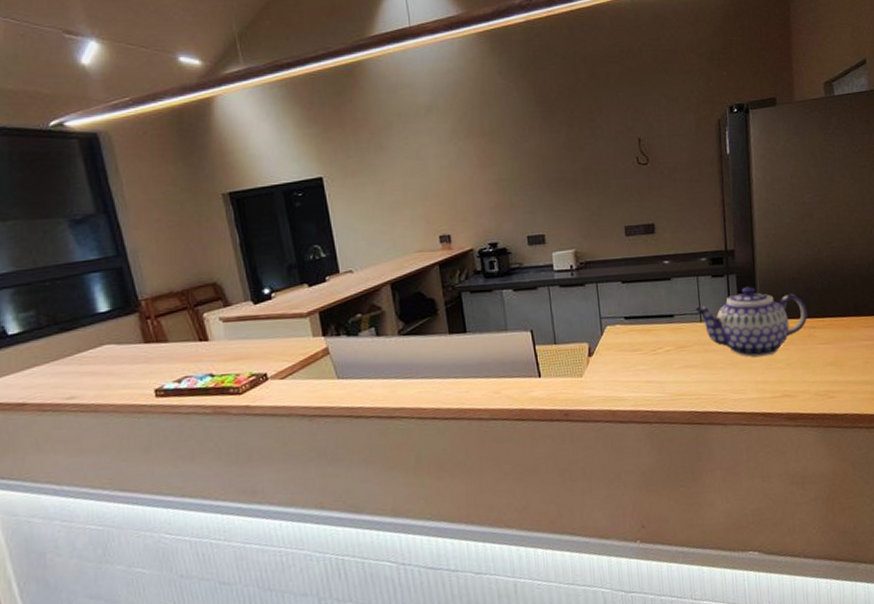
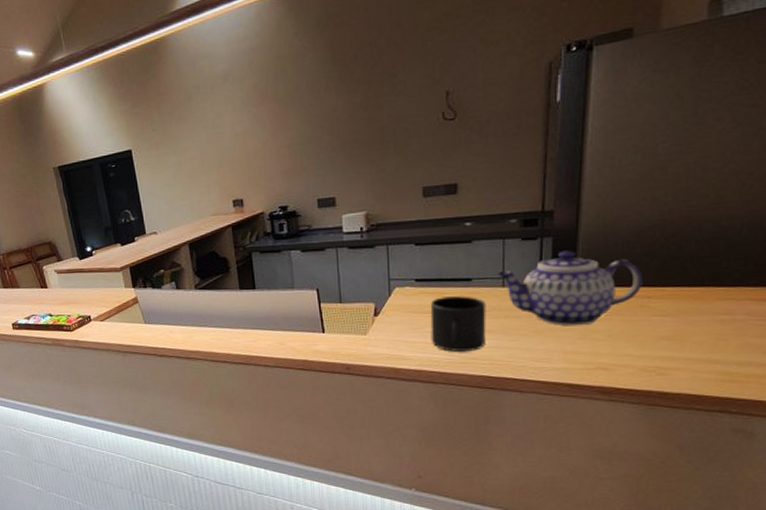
mug: none [639,332,691,389] -> present [430,296,486,352]

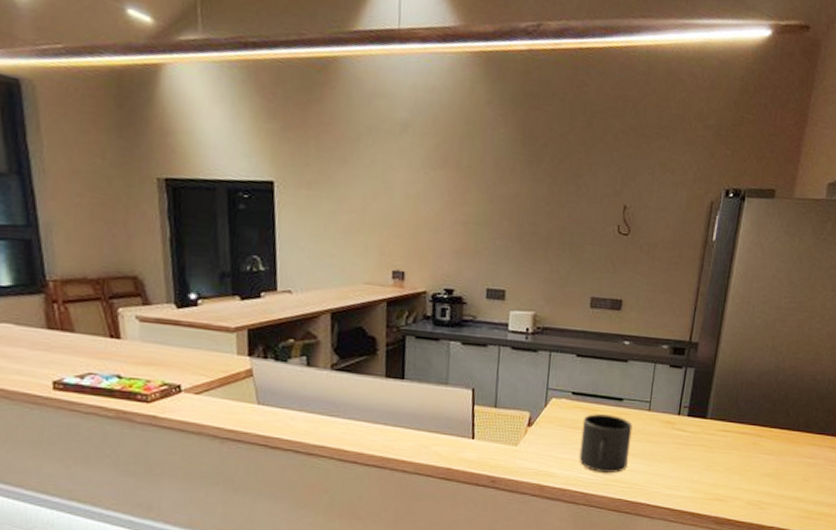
teapot: present [497,250,643,326] -> none [645,382,758,457]

